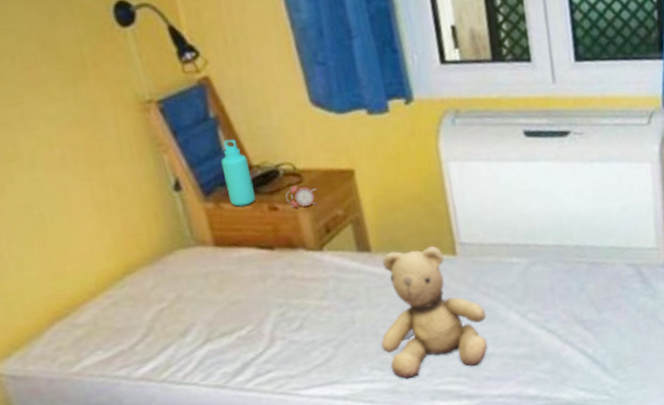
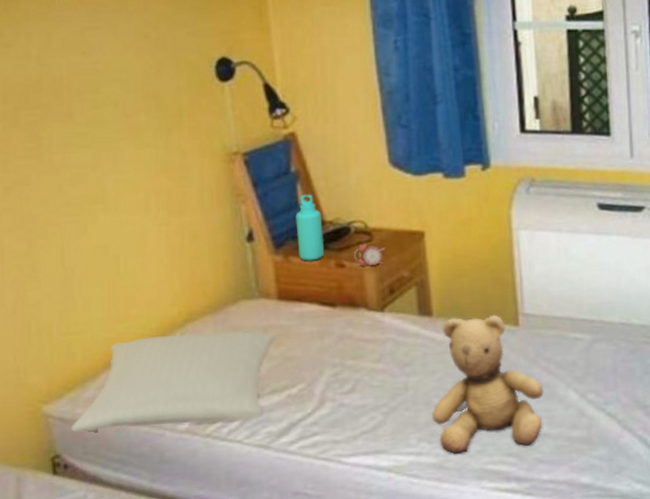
pillow: none [24,279,220,389] -> present [70,330,277,433]

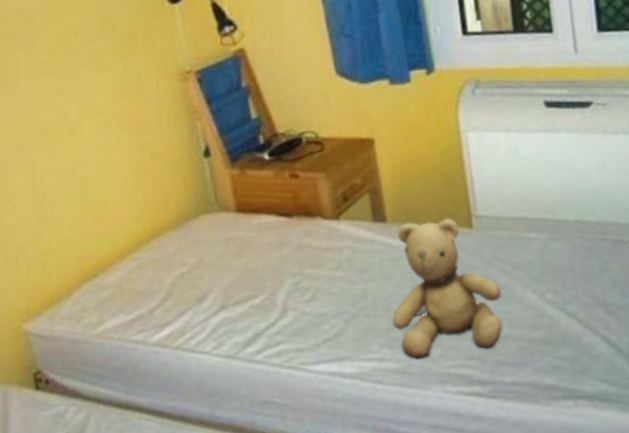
pillow: present [70,330,277,433] -> none [49,244,238,349]
water bottle: present [295,194,325,262] -> none [249,107,279,174]
alarm clock: present [354,244,386,267] -> none [307,153,337,176]

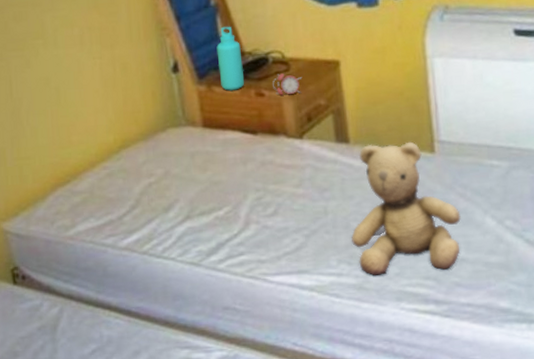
water bottle: none [249,107,279,174] -> present [216,26,245,92]
alarm clock: none [307,153,337,176] -> present [273,73,302,96]

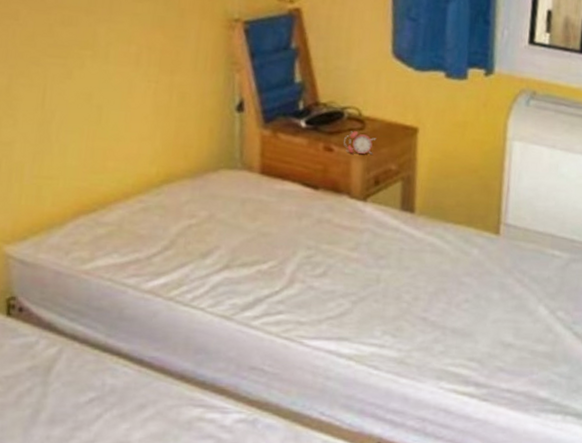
water bottle: present [216,26,245,92] -> none [288,72,316,141]
teddy bear: present [351,141,461,276] -> none [400,216,515,353]

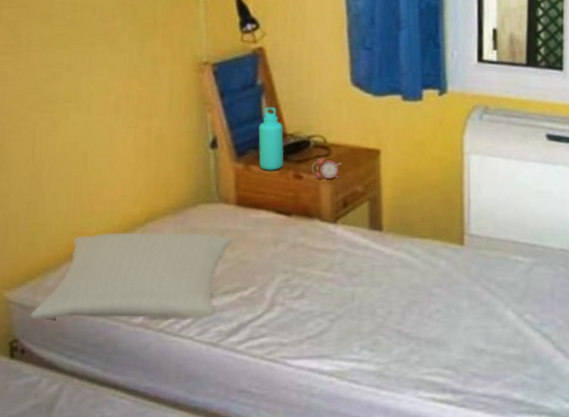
pillow: none [30,191,255,290] -> present [30,232,233,320]
water bottle: none [288,72,316,141] -> present [258,107,284,172]

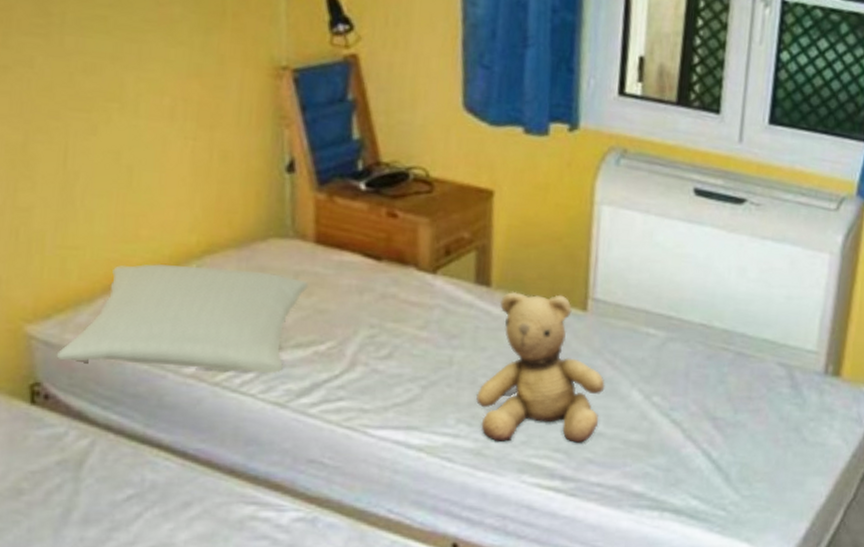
water bottle: present [258,107,284,172] -> none [345,127,377,206]
alarm clock: present [312,158,342,179] -> none [409,194,447,221]
teddy bear: none [376,233,484,363] -> present [476,291,605,443]

